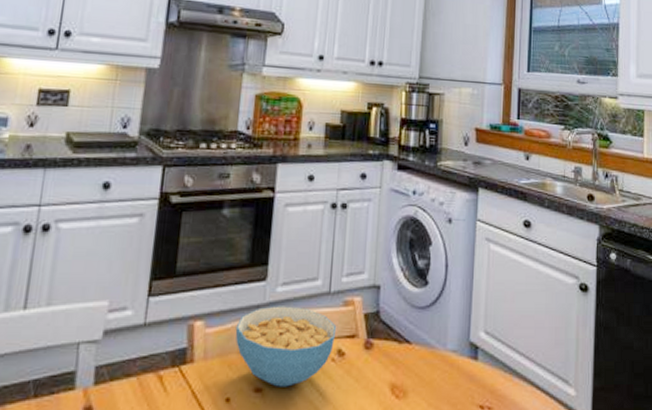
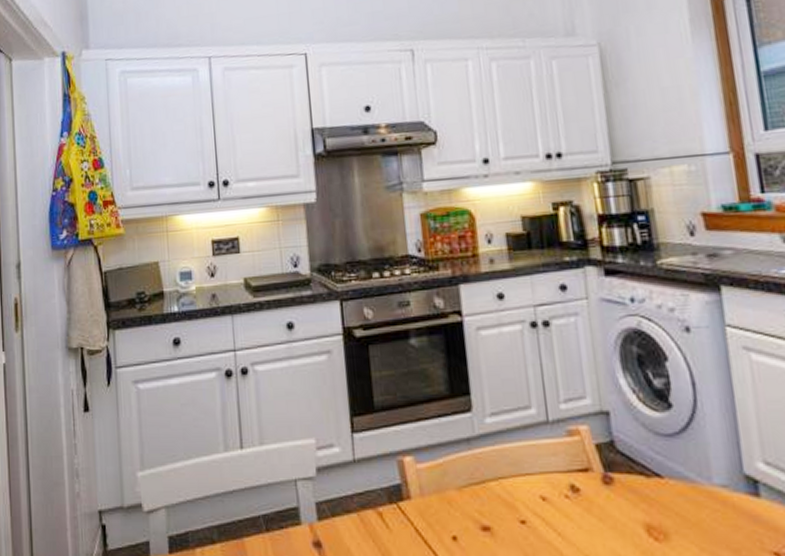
cereal bowl: present [235,306,337,387] -> none [448,438,565,526]

